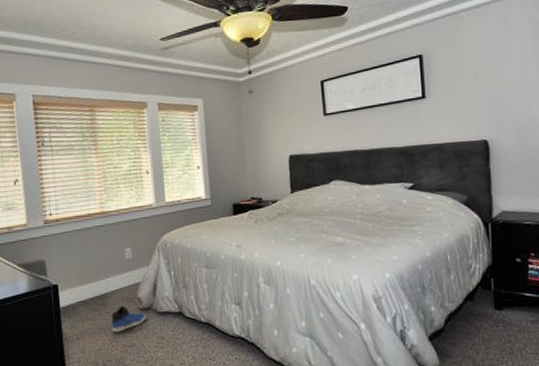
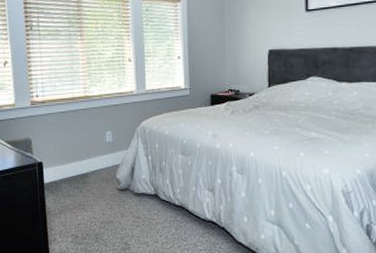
sneaker: present [111,305,146,333] -> none [91,185,124,210]

